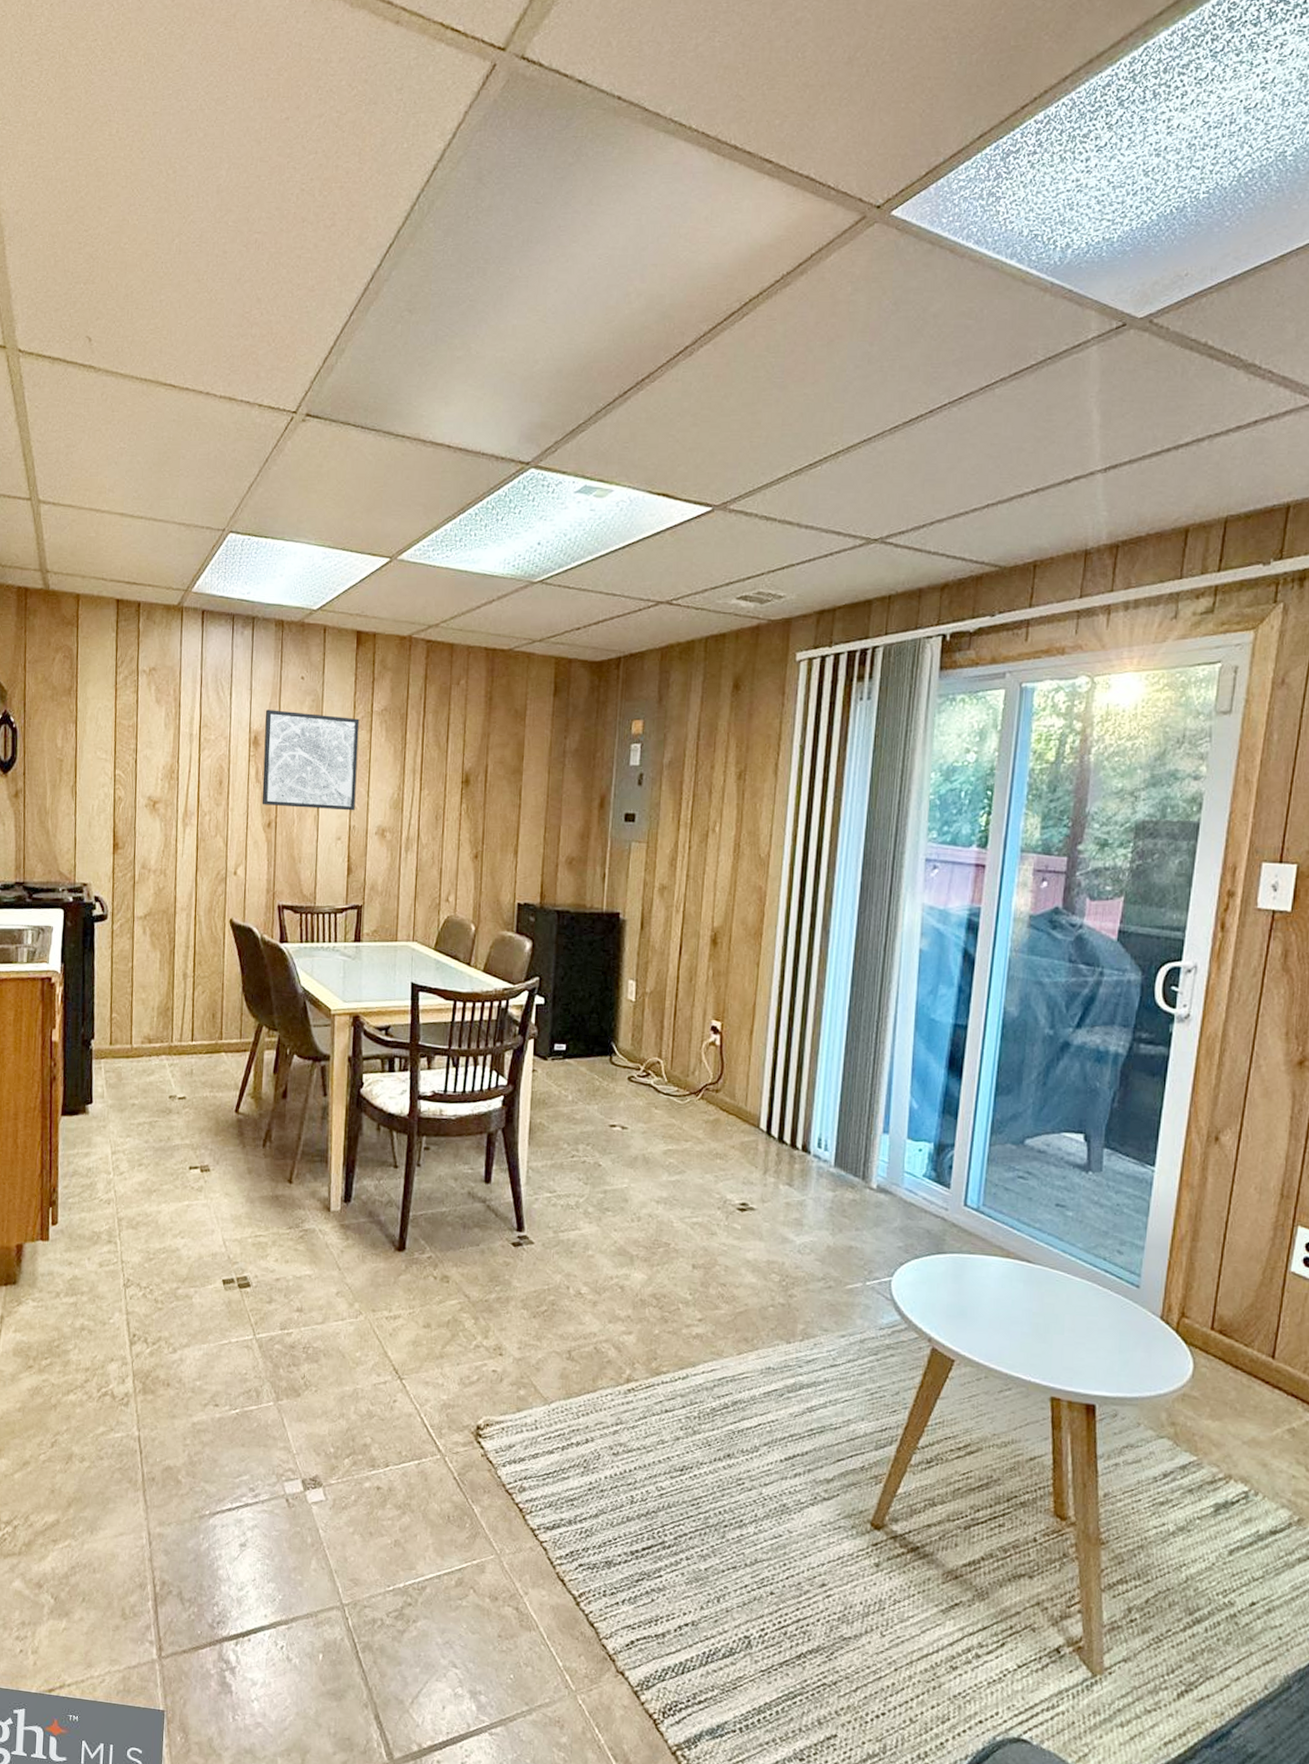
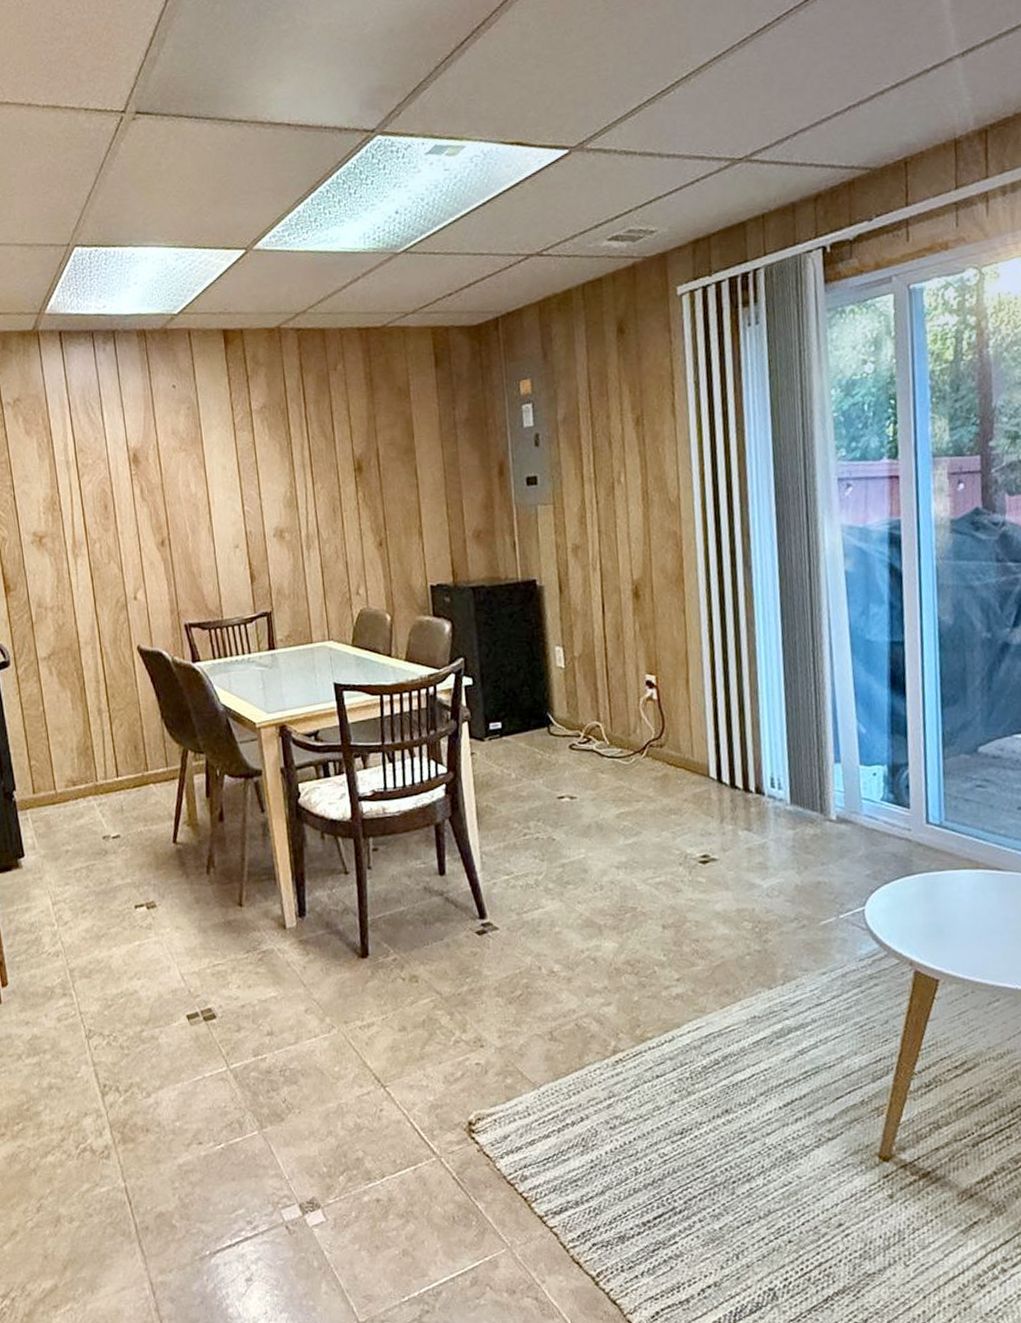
wall art: present [262,710,360,811] -> none [140,420,249,524]

